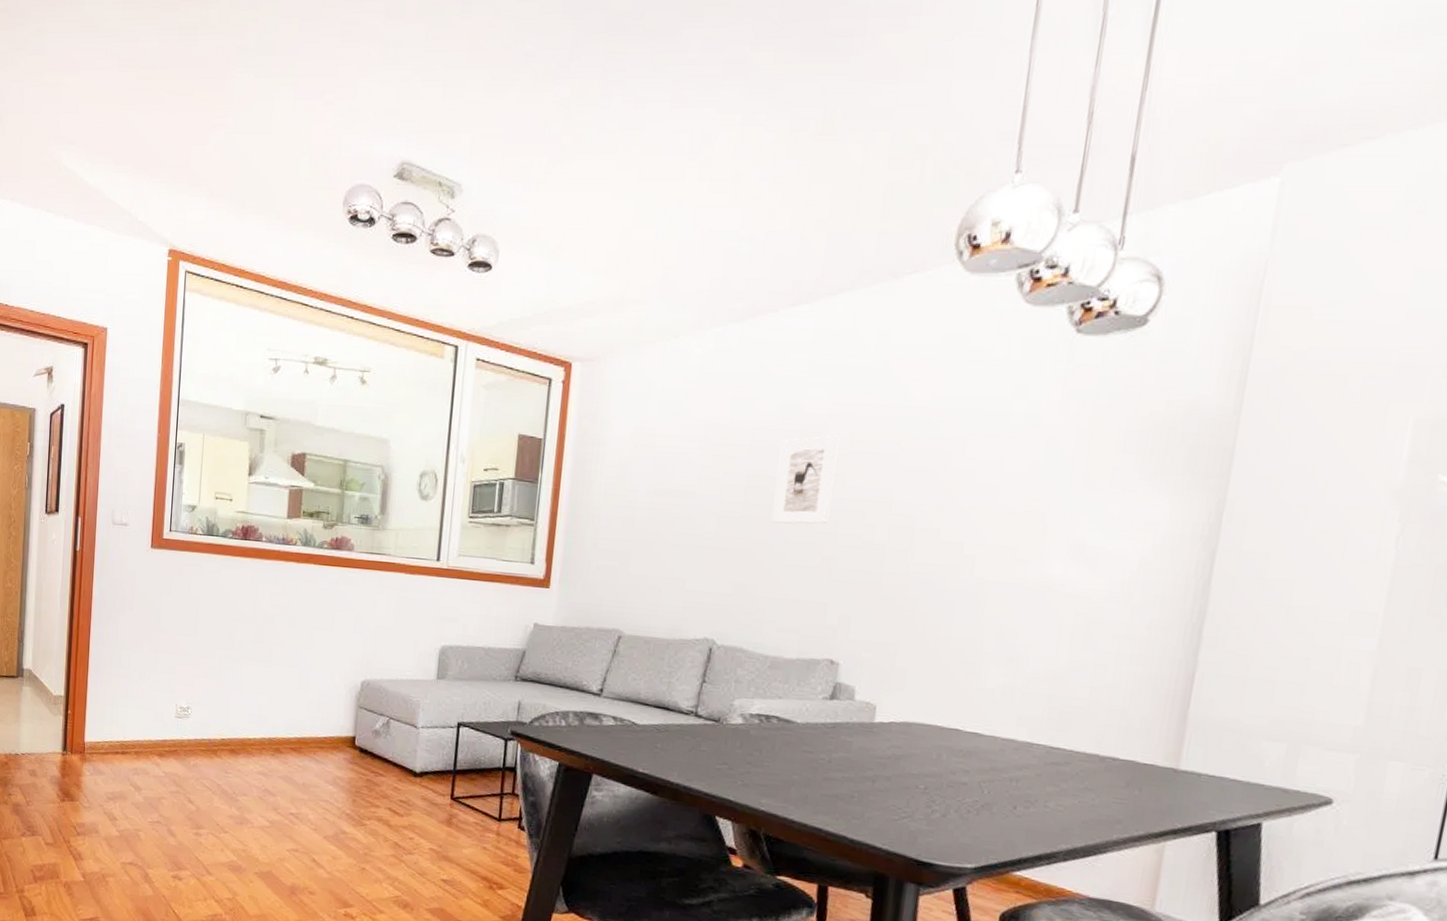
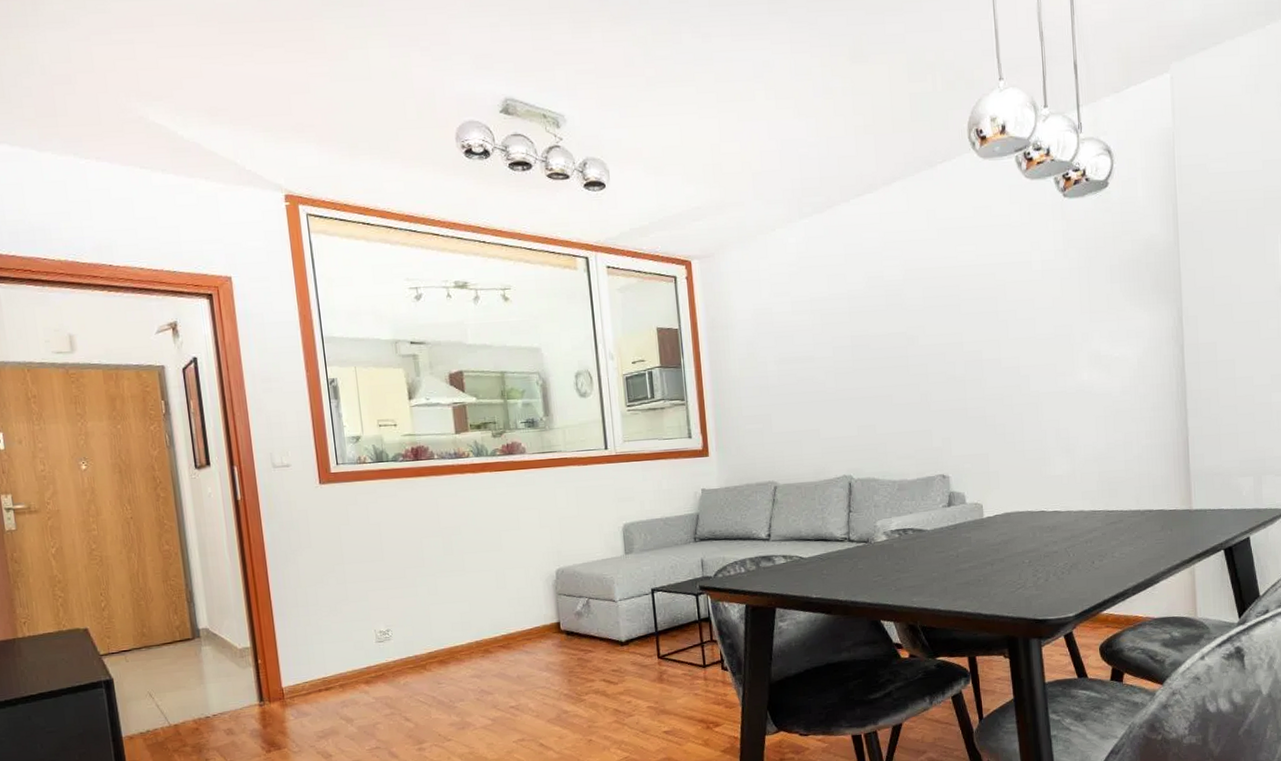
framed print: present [771,435,840,524] -> none [872,295,919,373]

